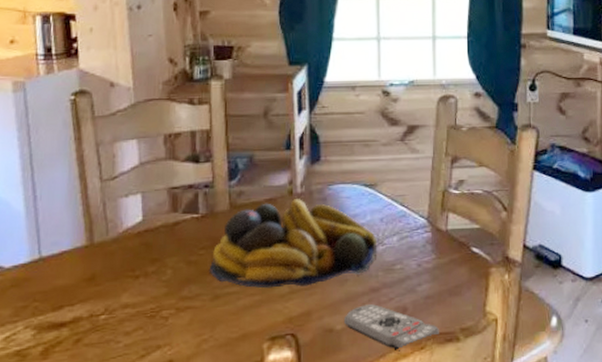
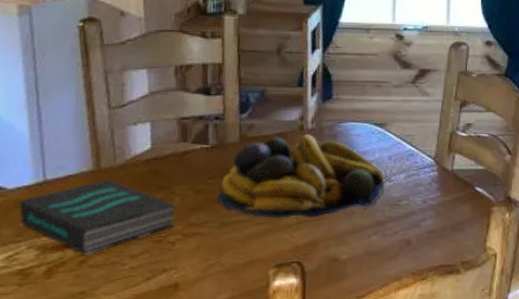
book: none [16,254,168,334] -> present [19,180,176,255]
remote control: present [344,304,439,352] -> none [350,237,441,281]

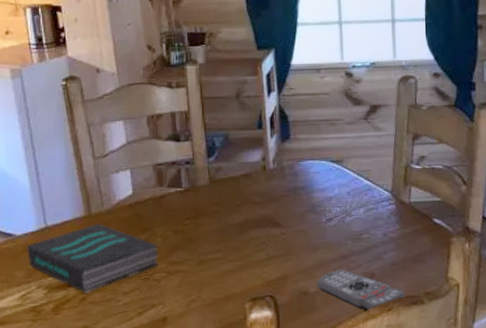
fruit bowl: present [218,134,385,218] -> none [195,174,346,255]
remote control: none [350,237,441,281] -> present [318,270,405,313]

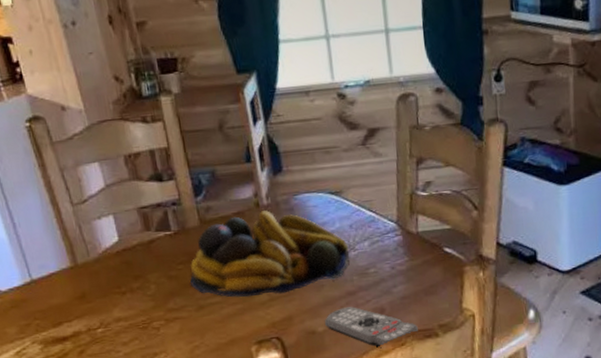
book: present [27,224,159,293] -> none [15,274,156,346]
fruit bowl: none [195,174,346,255] -> present [190,210,349,298]

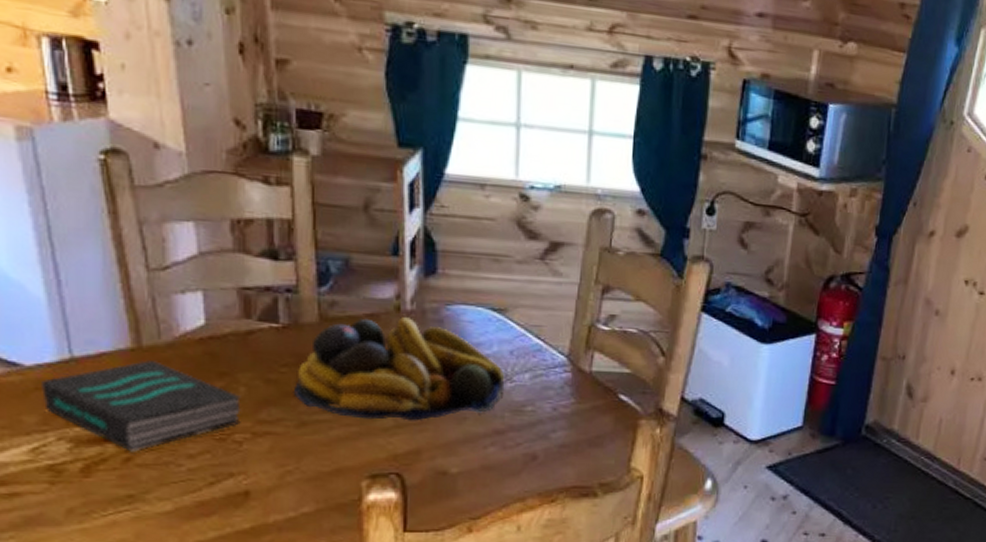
book: none [15,274,156,346] -> present [42,360,241,452]
remote control: present [325,306,418,349] -> none [461,448,574,503]

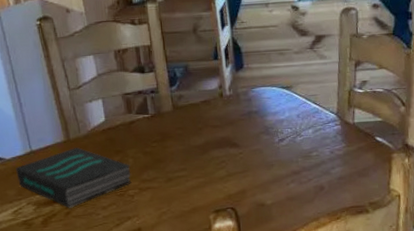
fruit bowl: present [294,317,505,421] -> none [162,100,296,173]

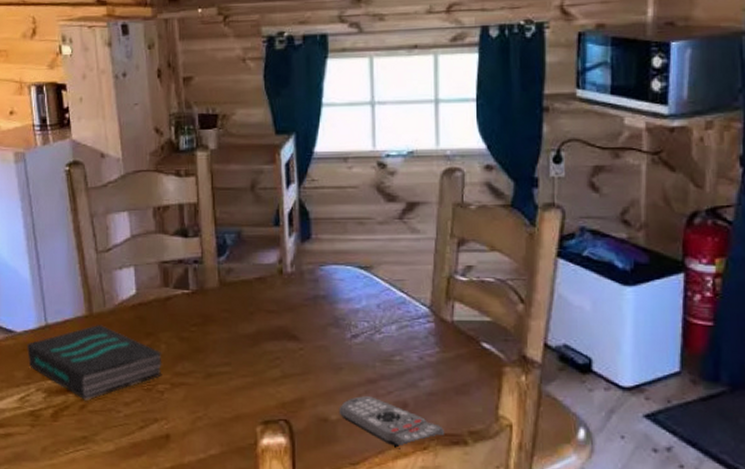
remote control: none [273,184,352,221] -> present [340,396,444,449]

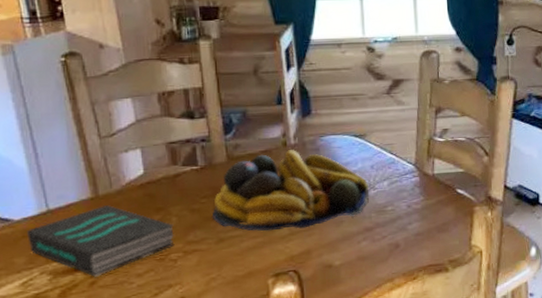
fruit bowl: none [202,279,374,372] -> present [213,150,369,232]
remote control: present [340,396,444,449] -> none [342,242,430,282]

